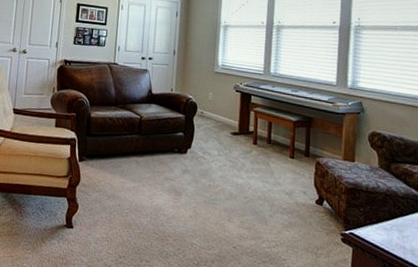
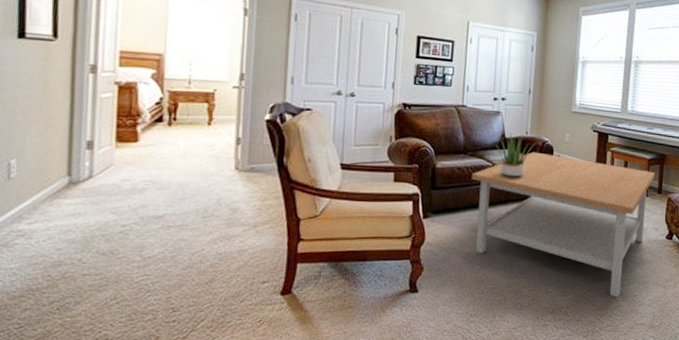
coffee table: none [121,107,302,259] -> present [471,152,656,297]
potted plant: none [141,89,181,131] -> present [493,132,536,178]

